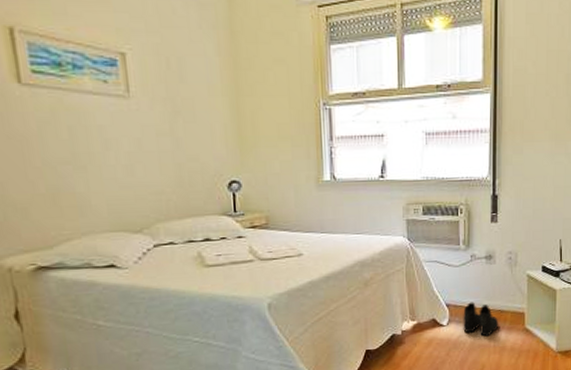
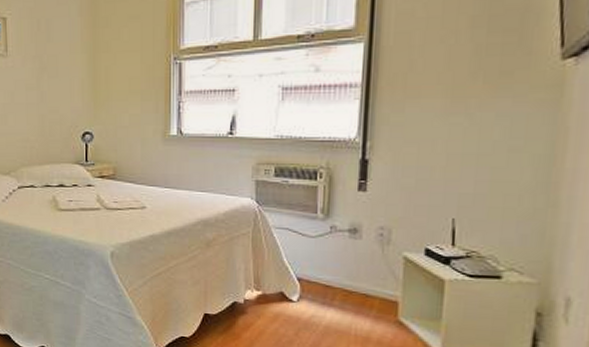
boots: present [463,302,499,337] -> none [317,279,363,322]

